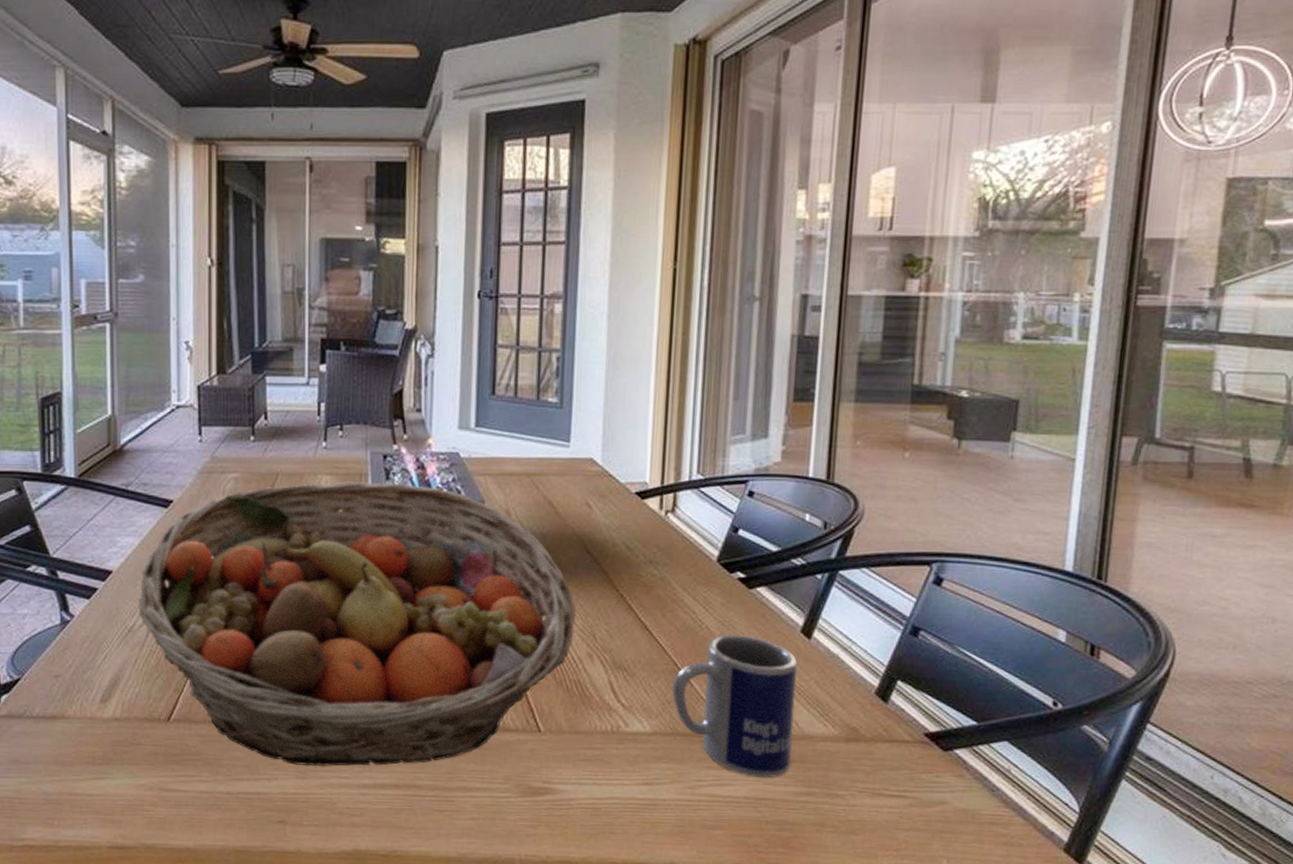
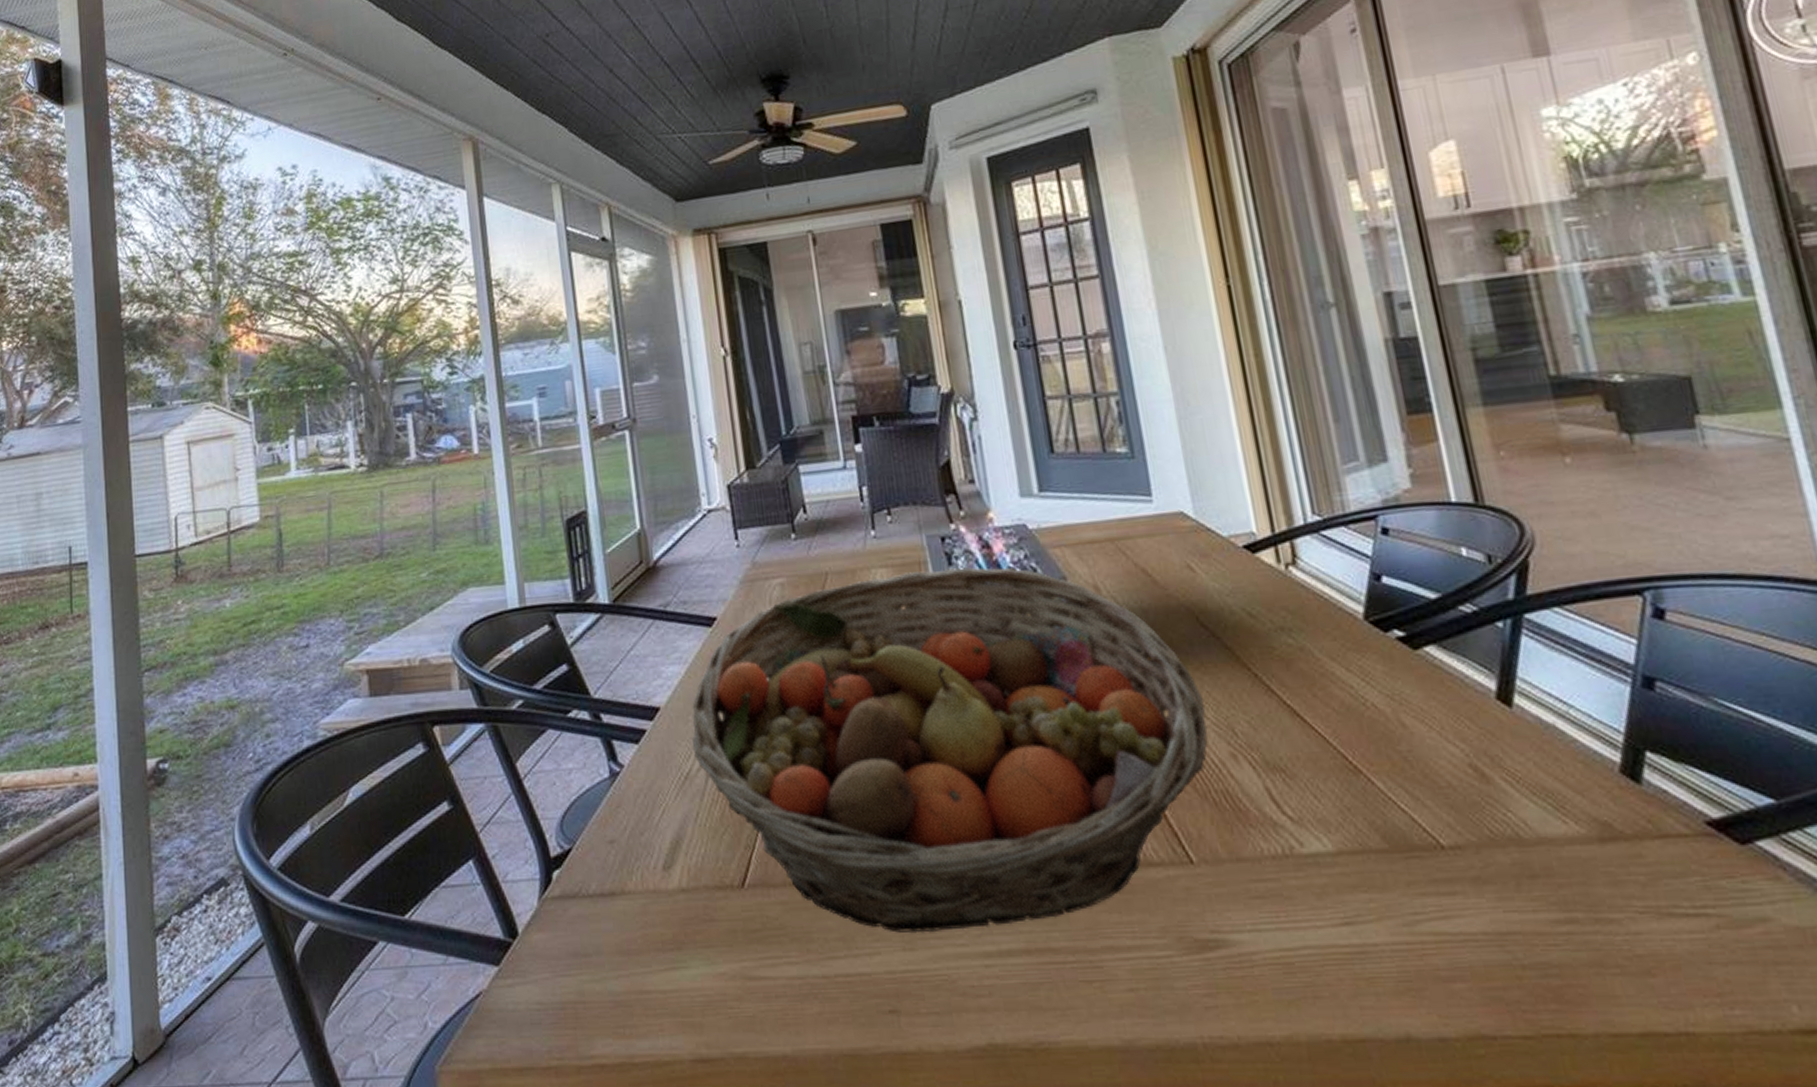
mug: present [672,633,797,778] -> none [1347,709,1533,903]

